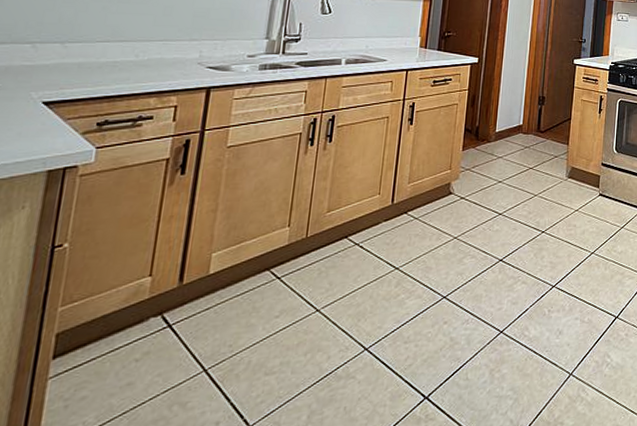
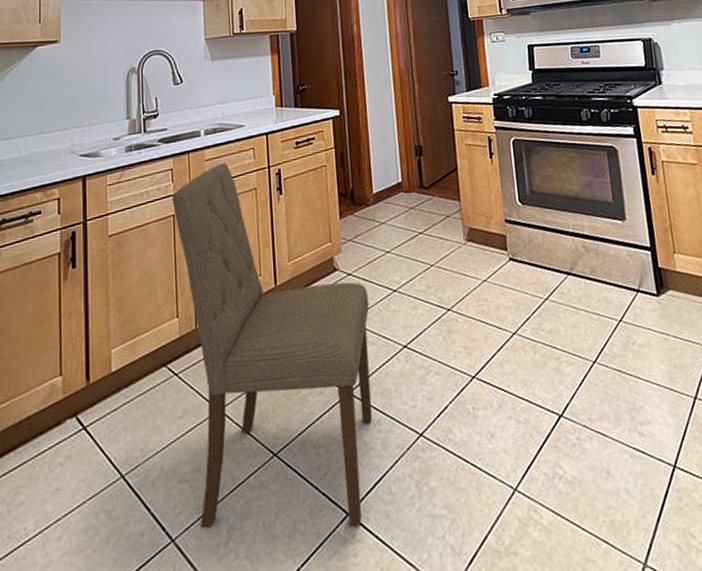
dining chair: none [281,90,476,415] -> present [172,162,373,528]

